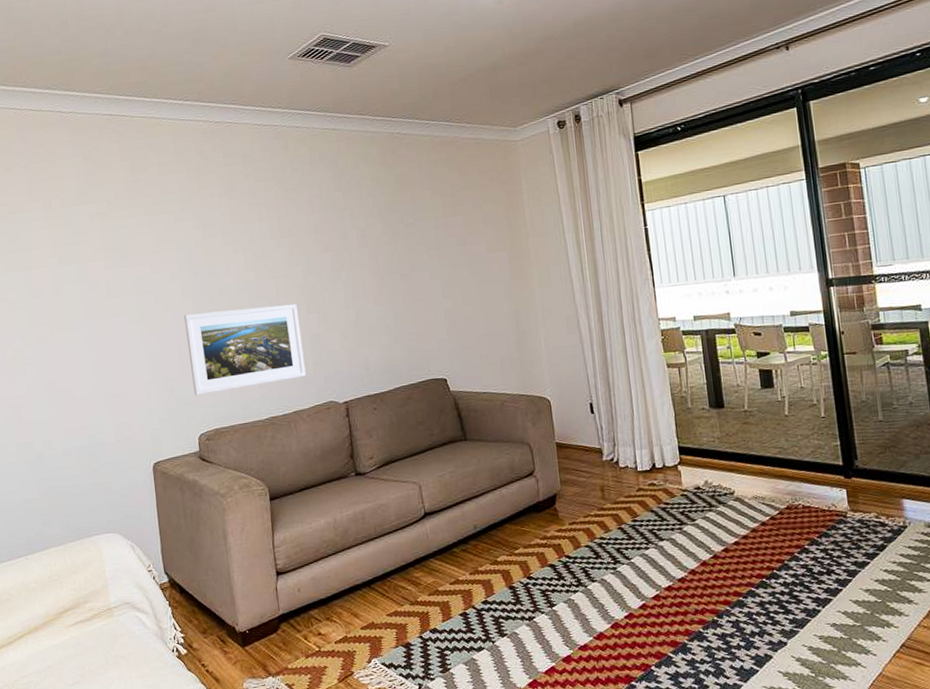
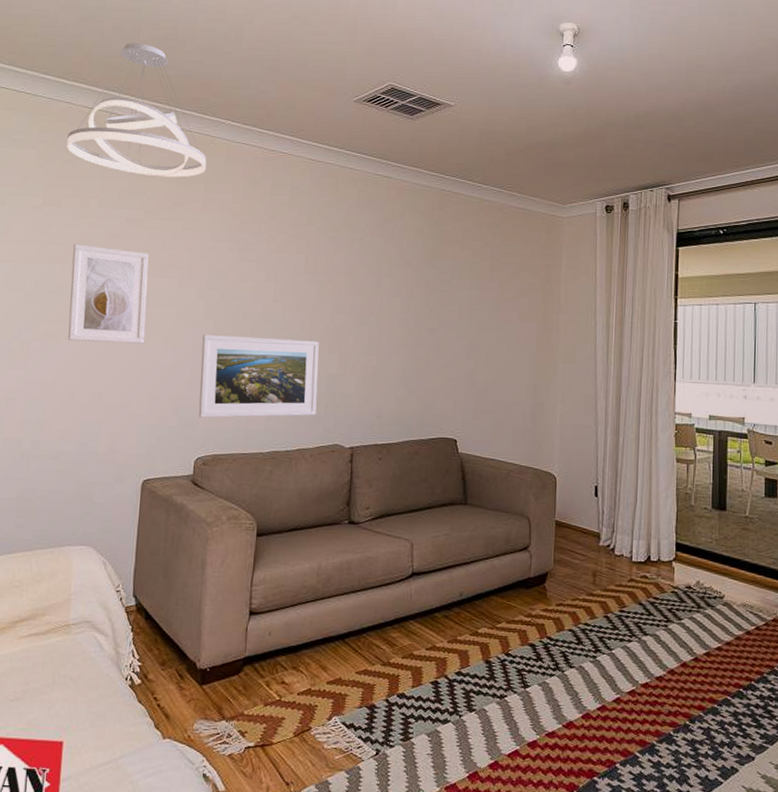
pendant light: none [18,36,158,168] -> present [67,43,207,178]
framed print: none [45,243,130,341] -> present [67,243,149,344]

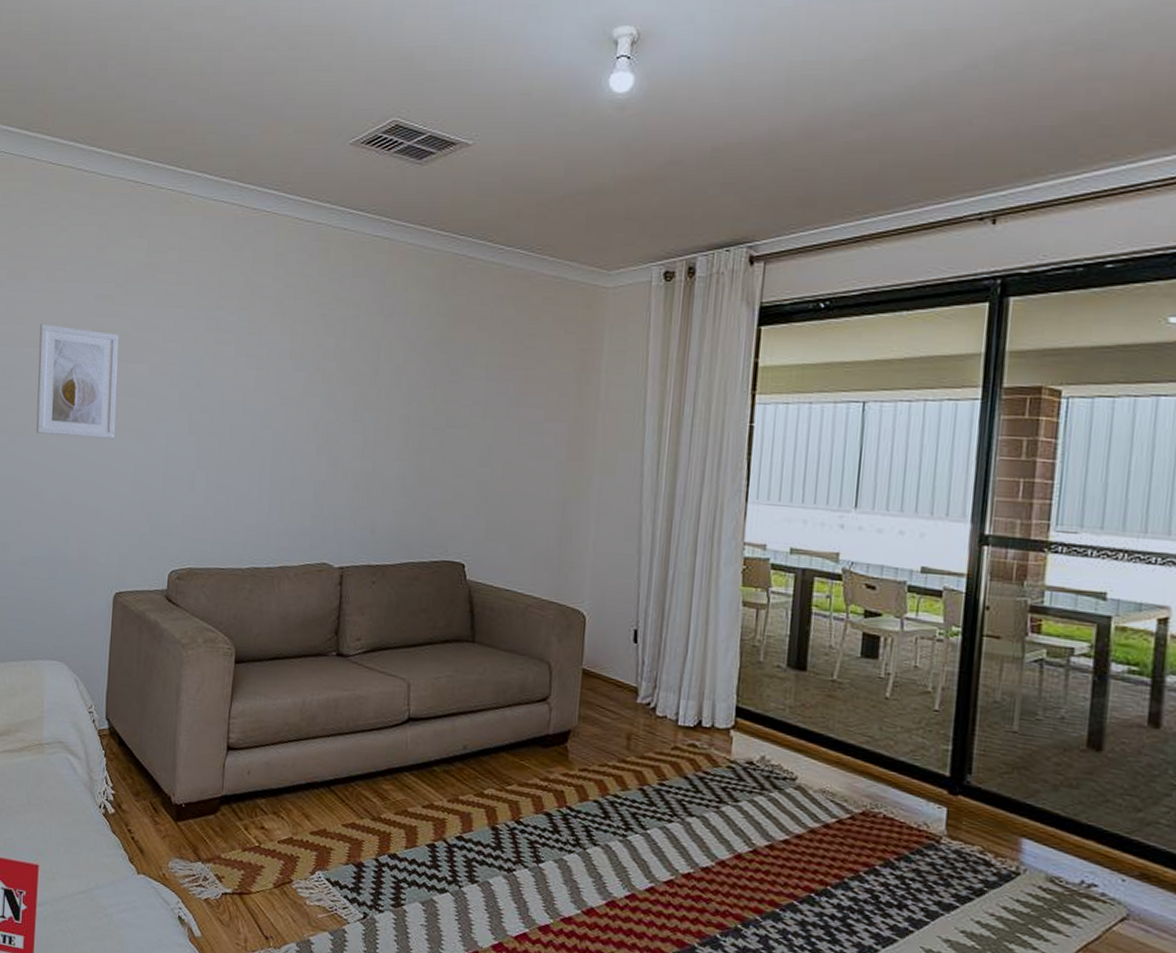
pendant light: present [67,43,207,178] -> none [31,83,181,244]
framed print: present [198,335,319,418] -> none [172,430,306,529]

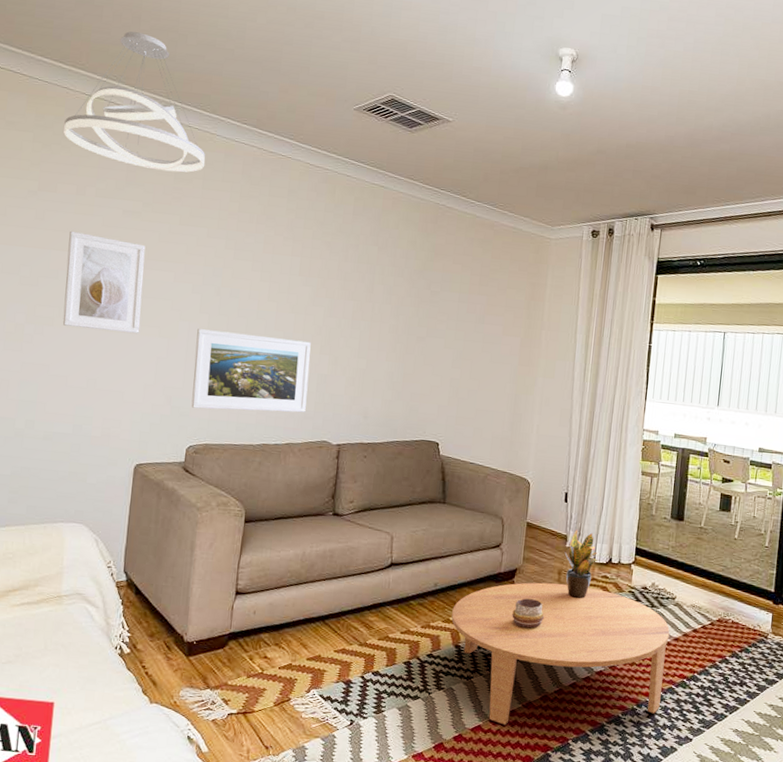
pendant light: none [31,83,181,244] -> present [64,31,206,172]
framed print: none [172,430,306,529] -> present [191,329,311,413]
coffee table: none [486,749,789,938] -> present [451,582,670,725]
decorative bowl: none [565,770,609,811] -> present [512,598,544,629]
potted plant: none [635,680,683,775] -> present [564,530,599,599]

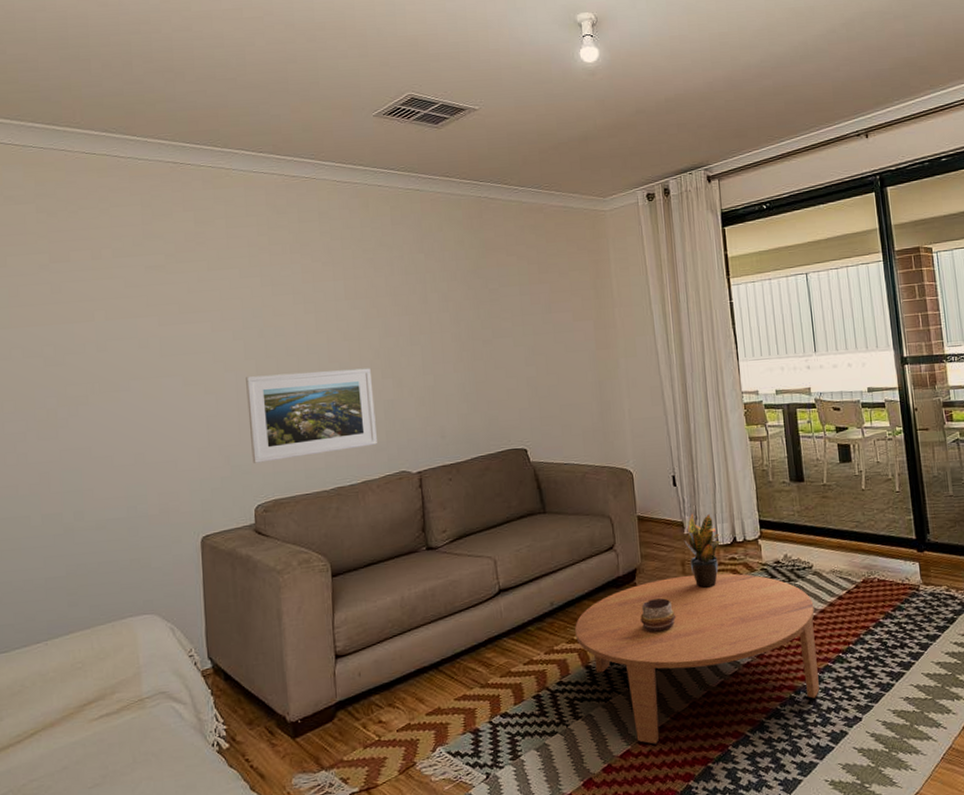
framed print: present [62,231,146,334] -> none [91,298,184,402]
pendant light: present [64,31,206,172] -> none [67,78,225,218]

